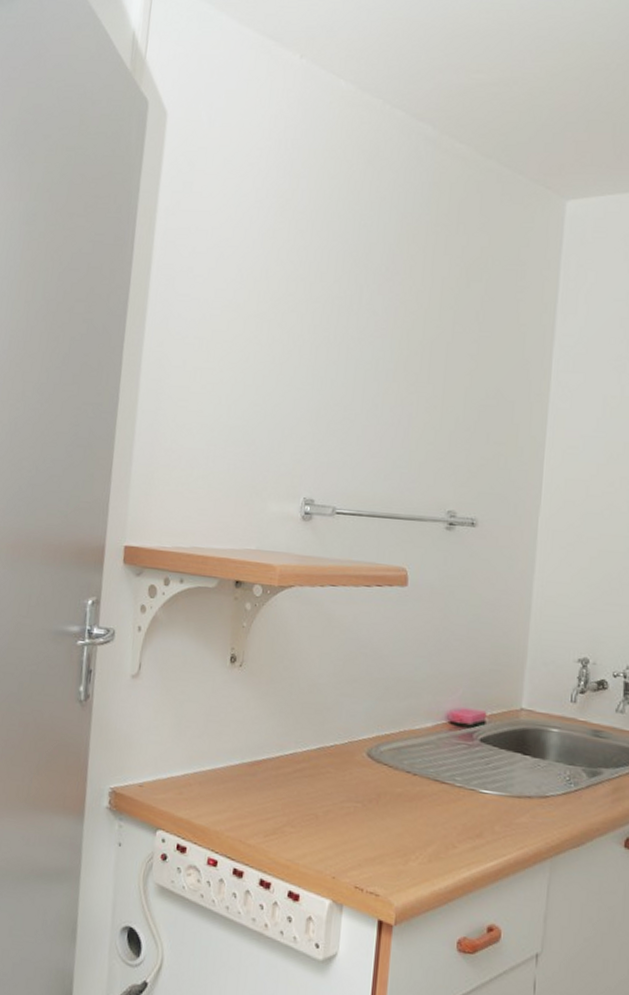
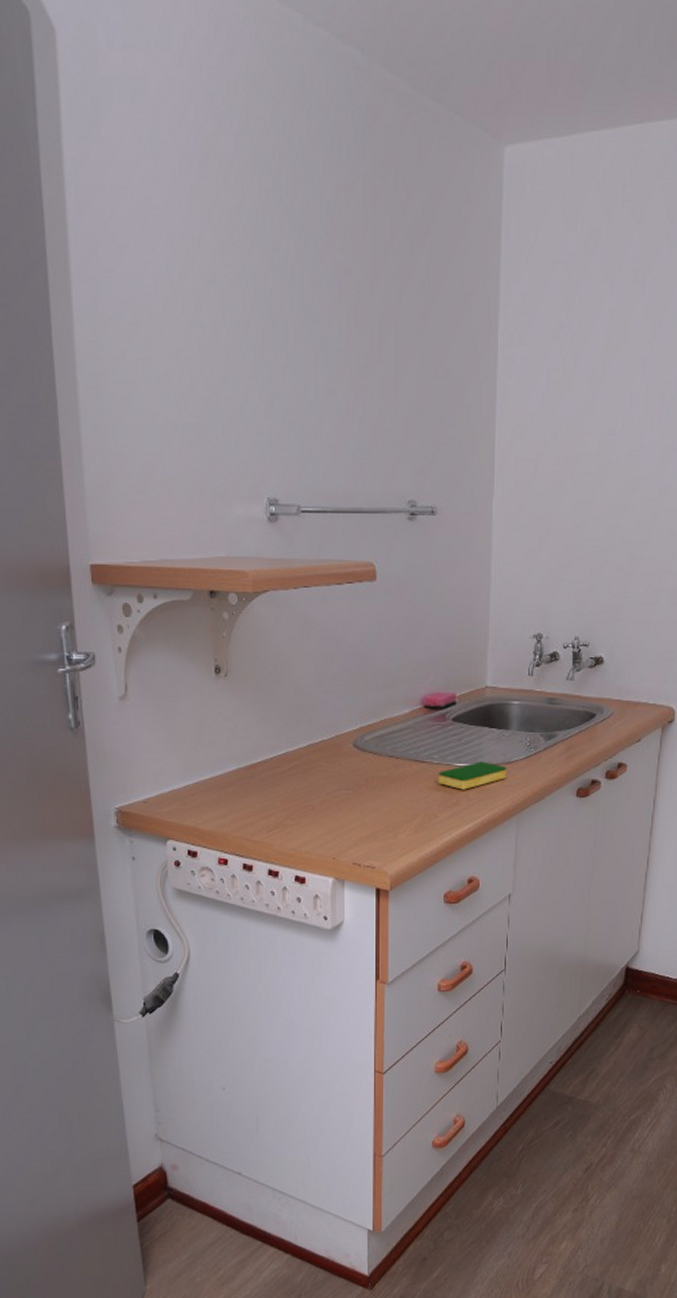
dish sponge: none [459,790,541,821] -> present [438,761,507,790]

